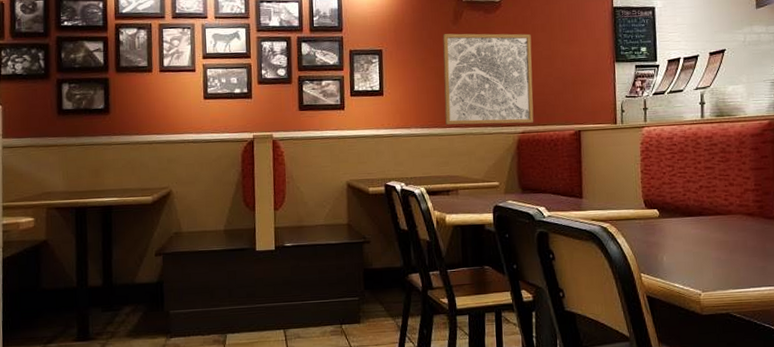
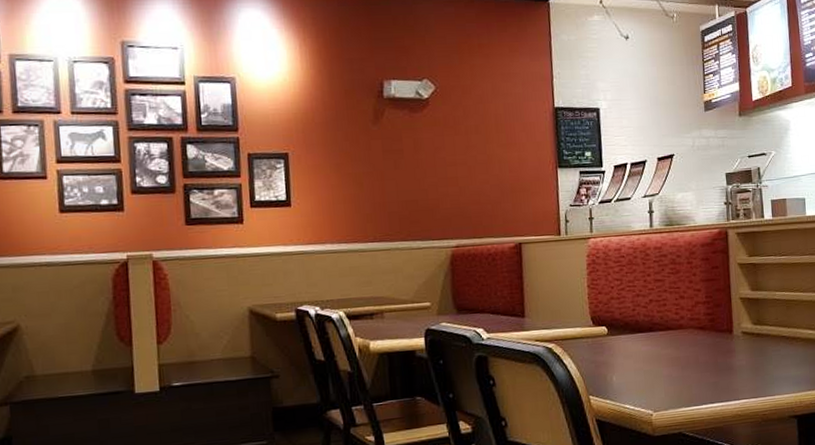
wall art: present [442,33,534,125] -> none [361,135,469,240]

